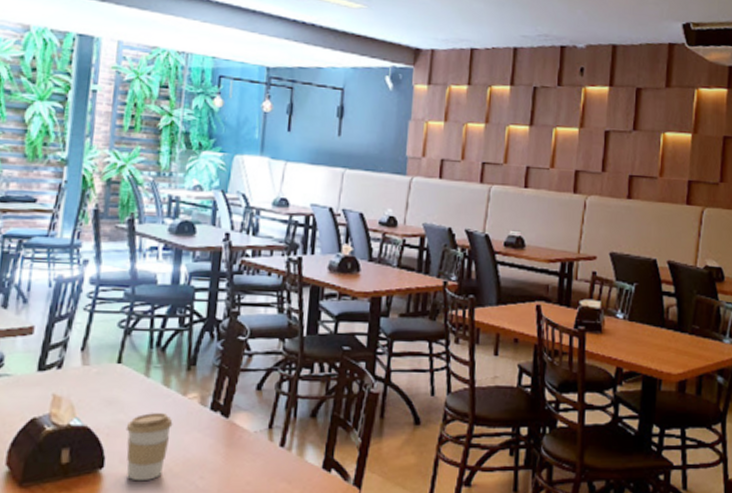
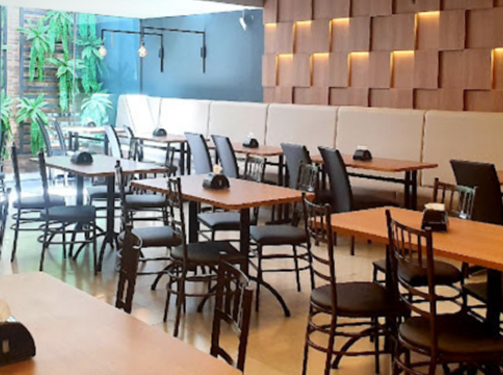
coffee cup: present [125,413,173,482] -> none [50,311,87,367]

